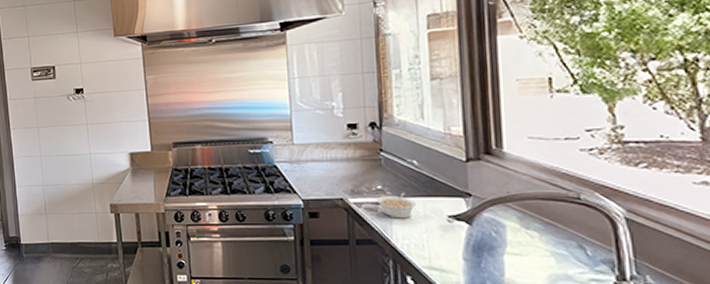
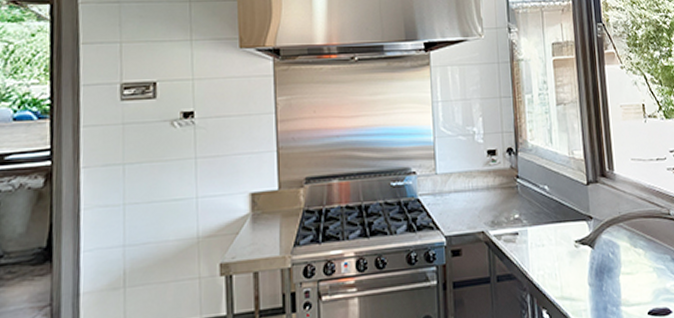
legume: present [376,192,416,219] -> none [514,220,548,249]

